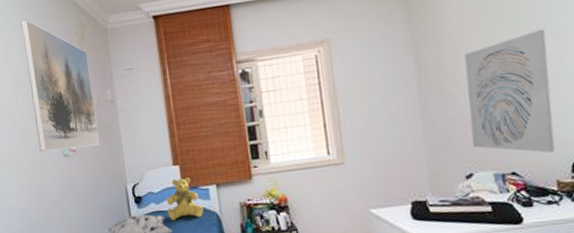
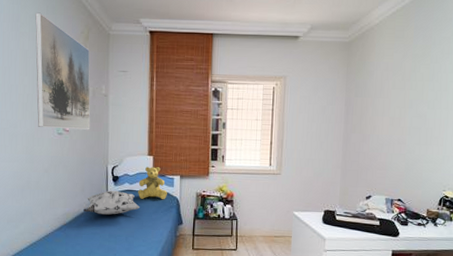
wall art: present [464,28,555,153] -> none [375,97,441,189]

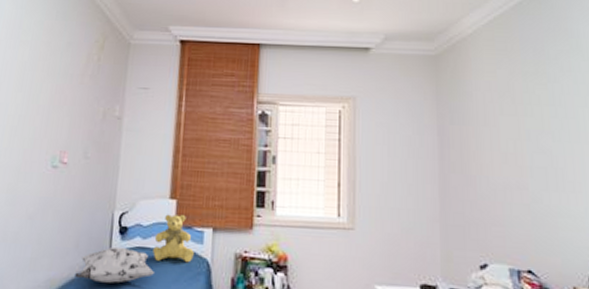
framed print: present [35,12,91,130] -> none [27,18,104,163]

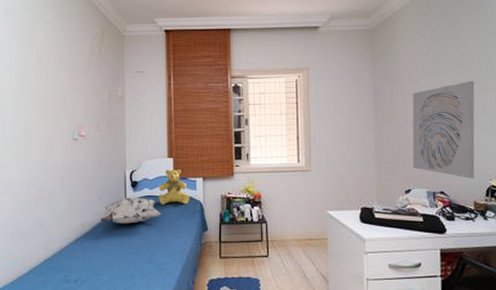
wall art: none [488,126,573,256] -> present [412,80,475,178]

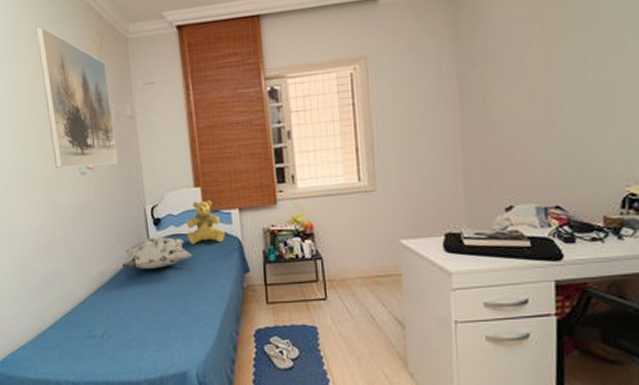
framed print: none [49,18,107,134] -> present [36,26,118,168]
wall art: present [412,80,475,178] -> none [513,50,606,186]

